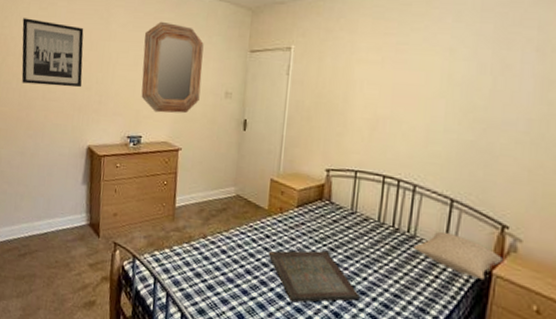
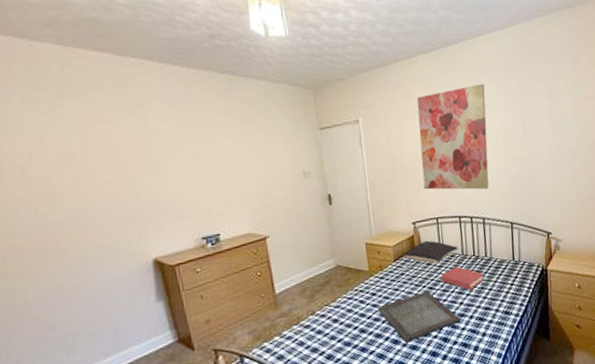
wall art: present [21,18,84,88] -> none [14,126,128,207]
home mirror: present [141,21,204,114] -> none [196,110,277,206]
pillow: none [309,193,375,223] -> present [404,240,459,264]
hardback book: none [346,233,401,267] -> present [441,267,484,290]
wall art: none [347,22,448,151] -> present [416,83,489,190]
pillow: present [413,231,503,280] -> none [492,248,552,277]

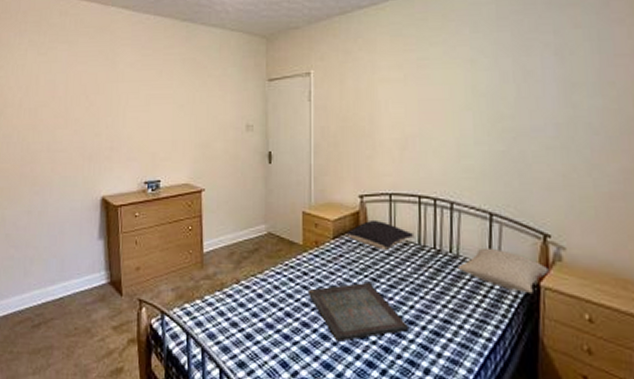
wall art: present [416,83,489,190] -> none [377,34,467,165]
hardback book: present [441,267,484,290] -> none [388,259,446,292]
pillow: none [492,248,552,277] -> present [457,247,549,293]

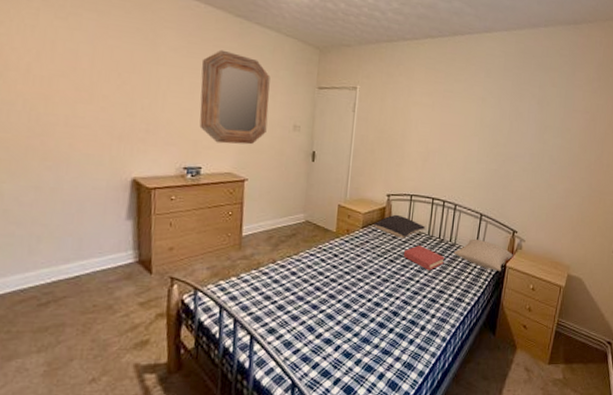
home mirror: none [154,57,220,153] -> present [199,49,270,145]
serving tray: present [307,281,408,342] -> none [336,262,414,309]
hardback book: none [388,259,446,292] -> present [403,245,445,271]

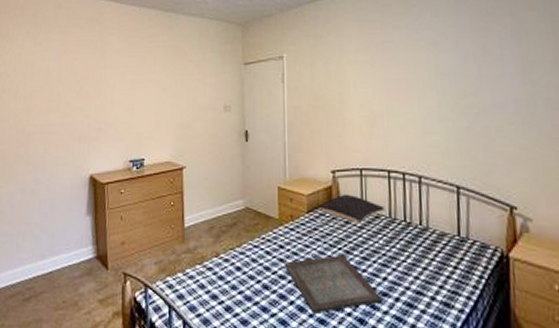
home mirror: present [199,49,270,145] -> none [139,44,200,133]
serving tray: none [336,262,414,309] -> present [284,254,382,314]
hardback book: present [403,245,445,271] -> none [361,232,417,264]
pillow: present [454,238,513,271] -> none [428,220,517,264]

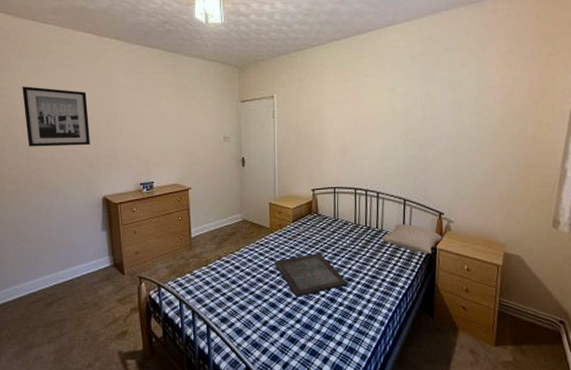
wall art: none [17,54,81,119] -> present [22,86,91,147]
pillow: present [319,194,385,223] -> none [302,207,352,229]
pillow: none [428,220,517,264] -> present [382,223,442,254]

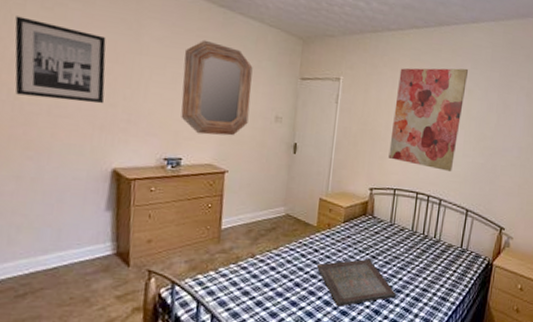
home mirror: none [145,81,202,160] -> present [181,40,253,136]
wall art: none [325,69,389,166] -> present [388,68,468,171]
pillow: present [382,223,442,254] -> none [438,235,500,270]

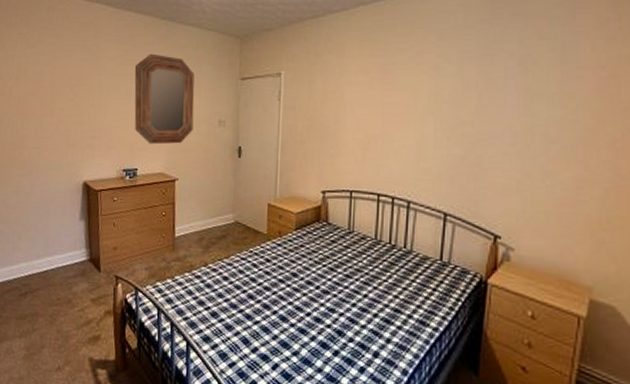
wall art: present [15,16,107,104] -> none [10,56,75,124]
serving tray: present [316,258,396,307] -> none [269,270,361,324]
wall art: present [388,68,468,171] -> none [341,41,432,167]

